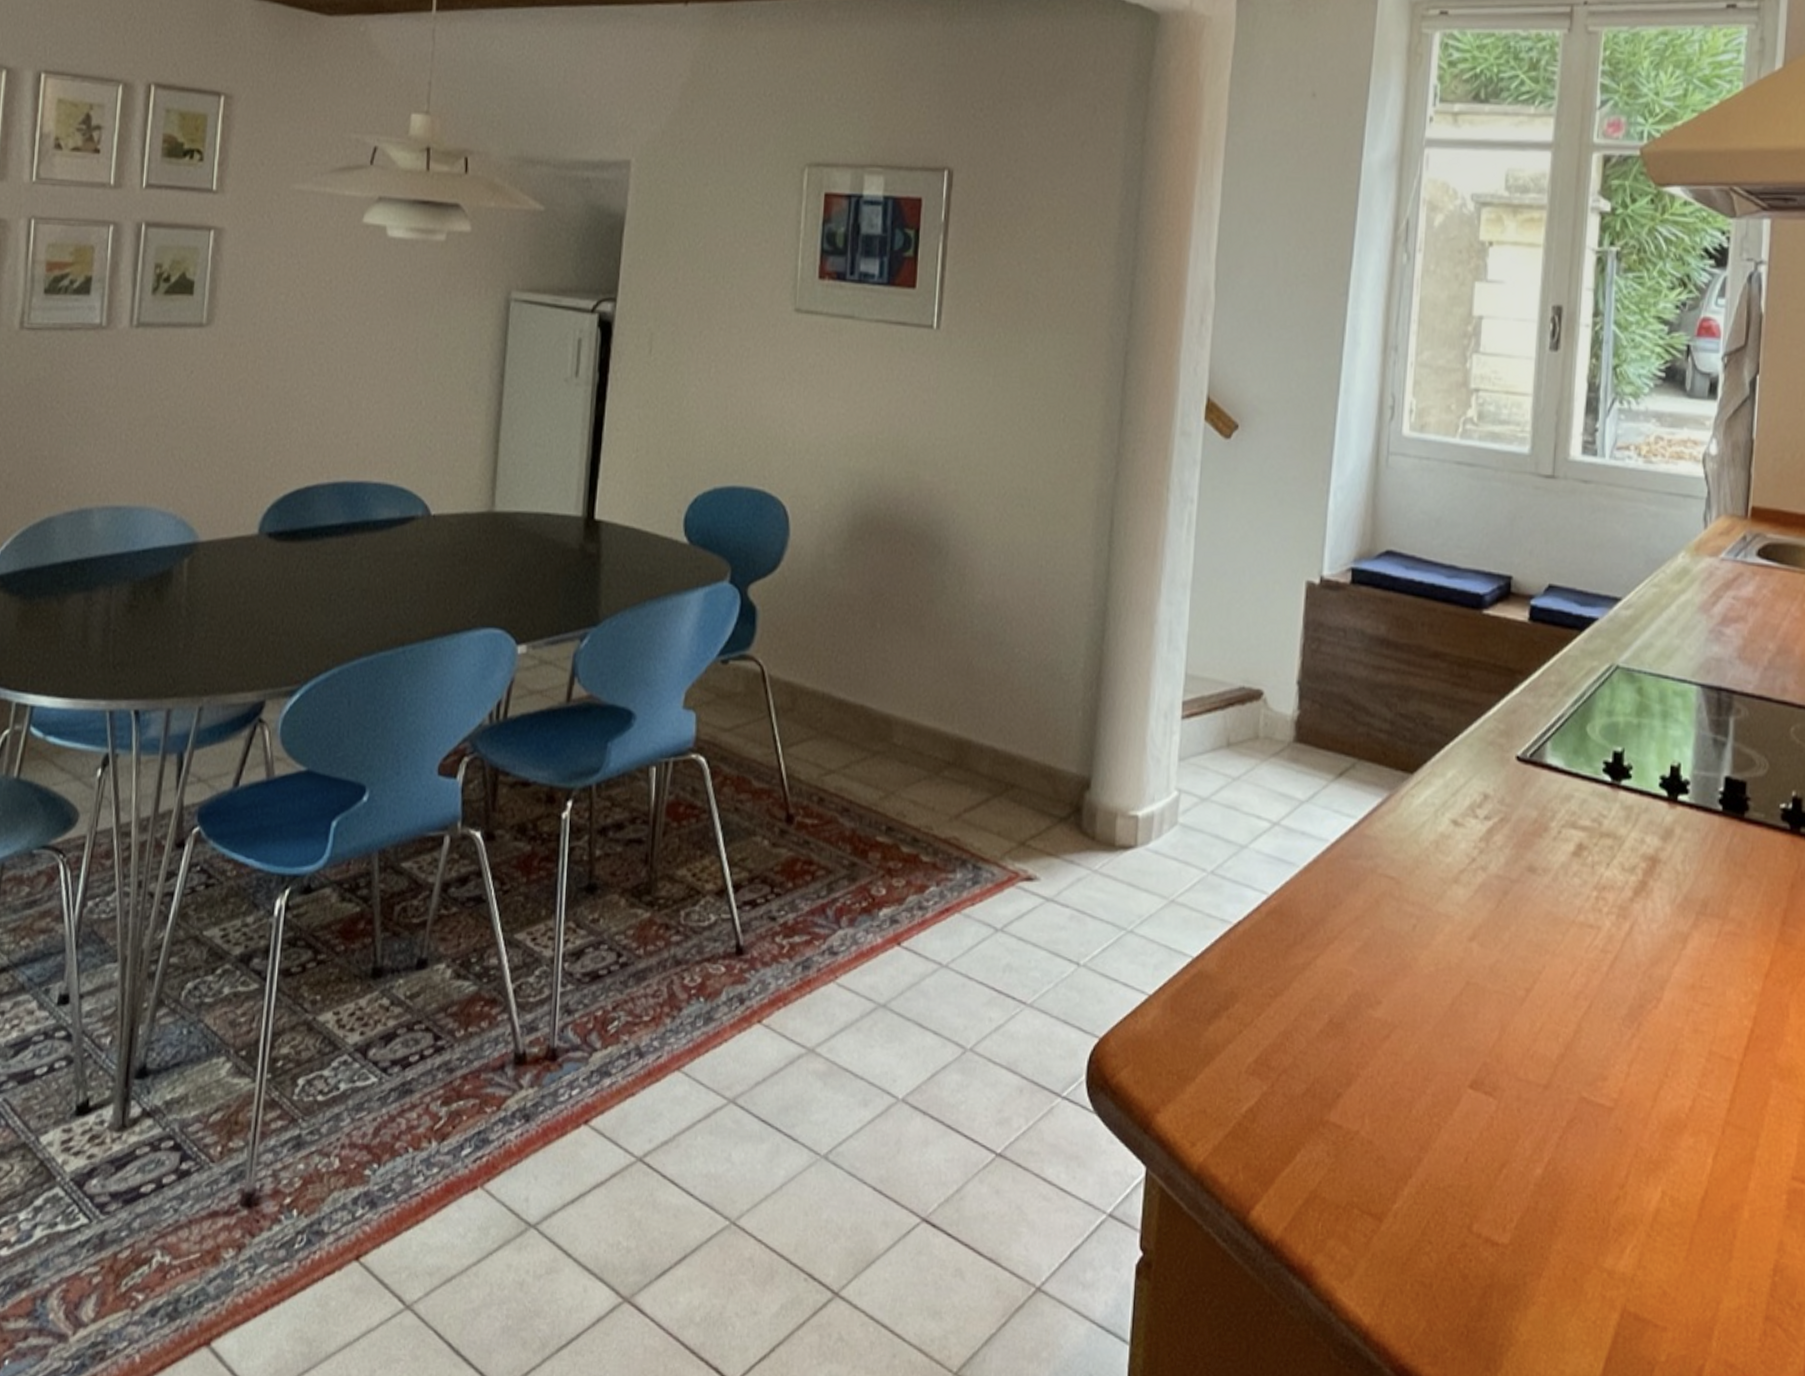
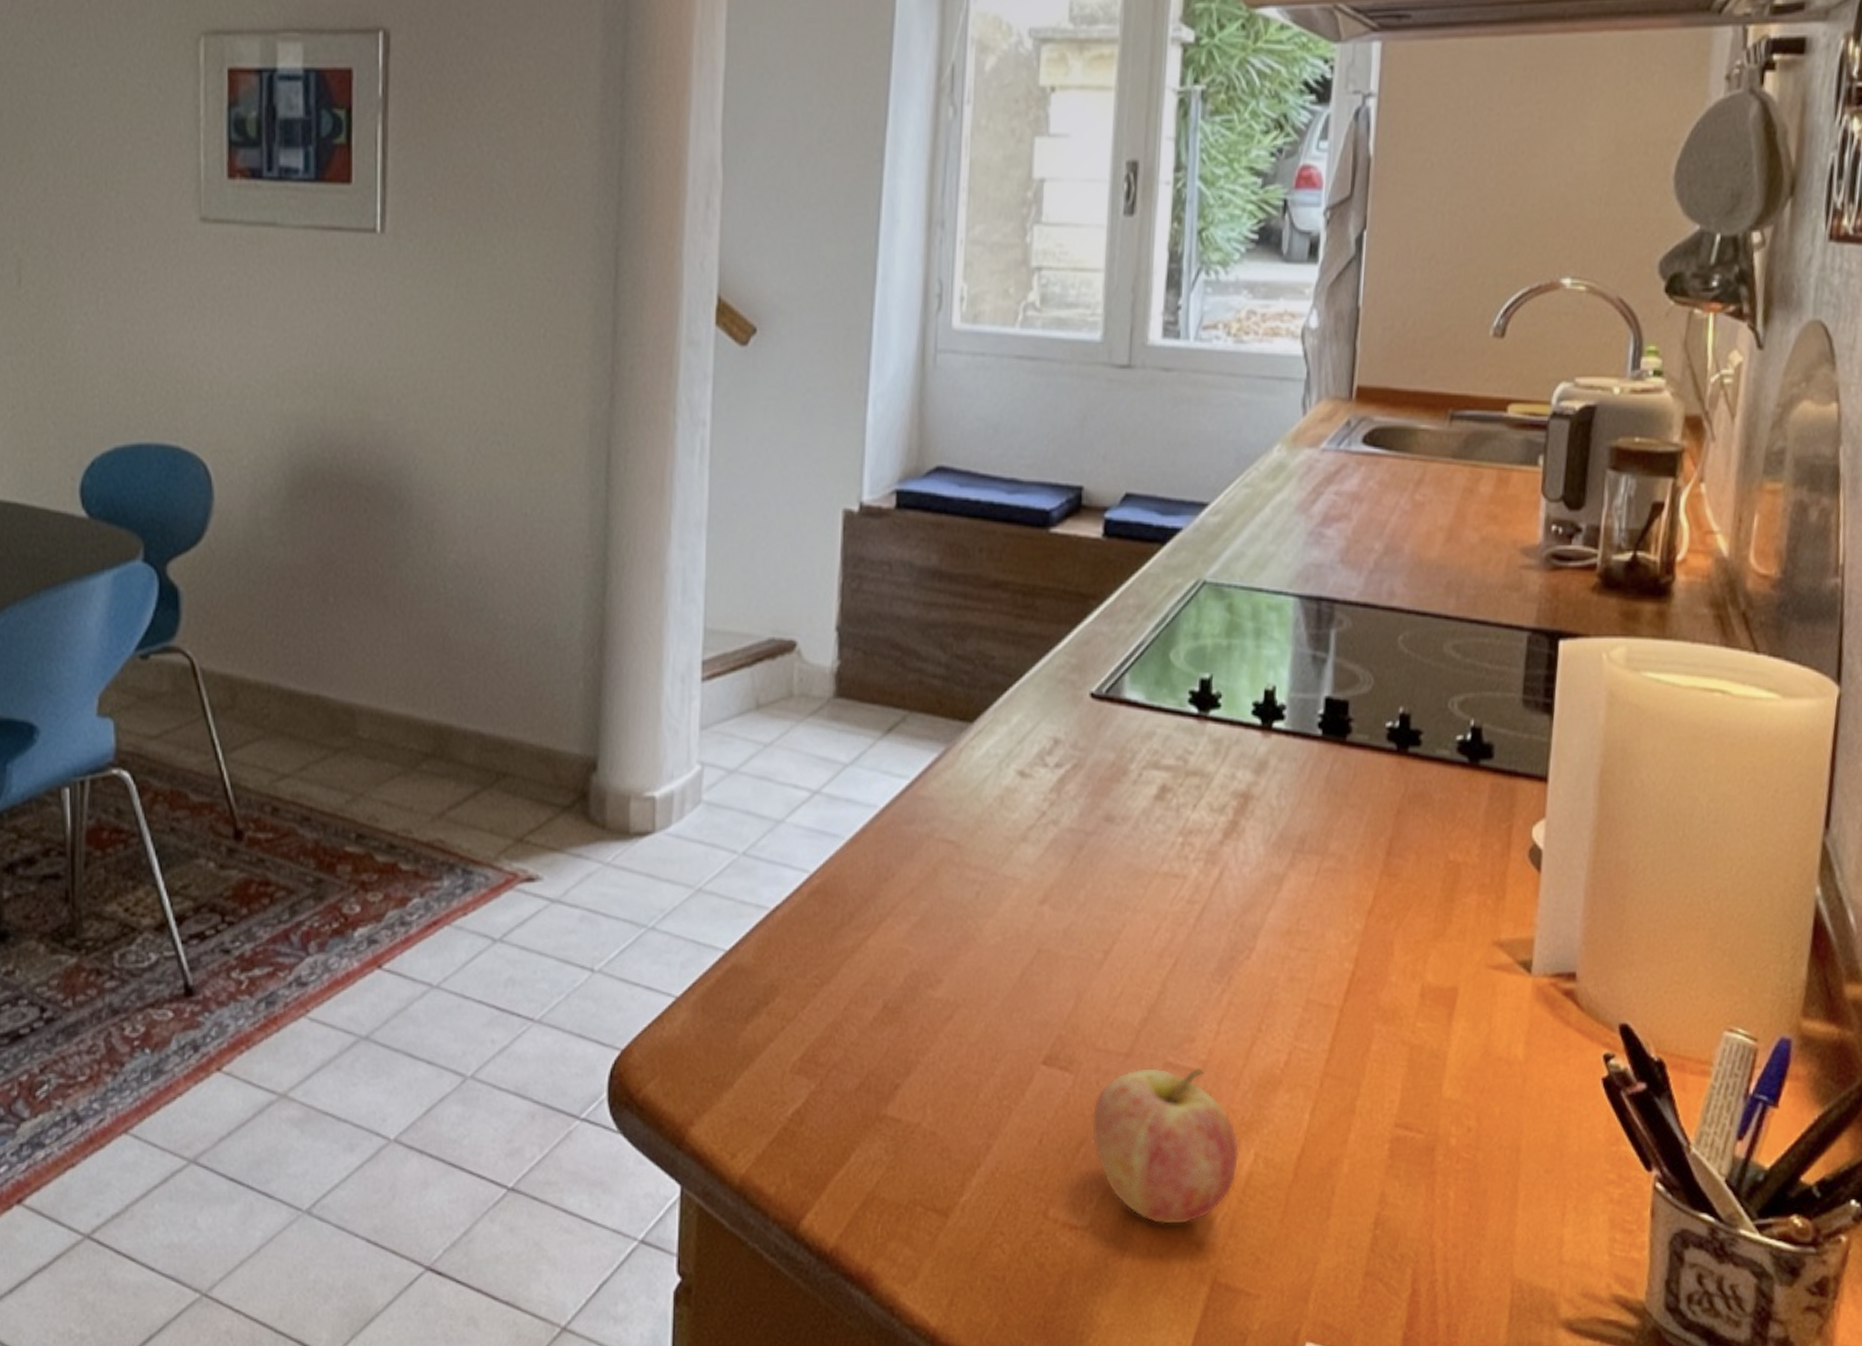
fruit: none [1512,1100,1648,1252] -> present [1091,1067,1240,1225]

